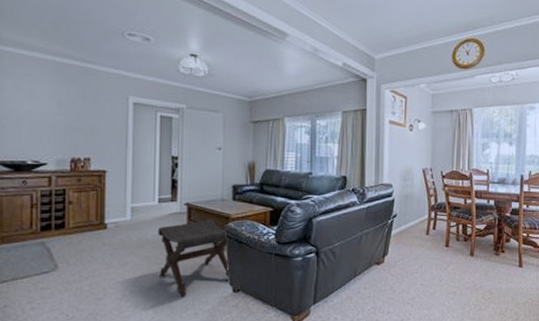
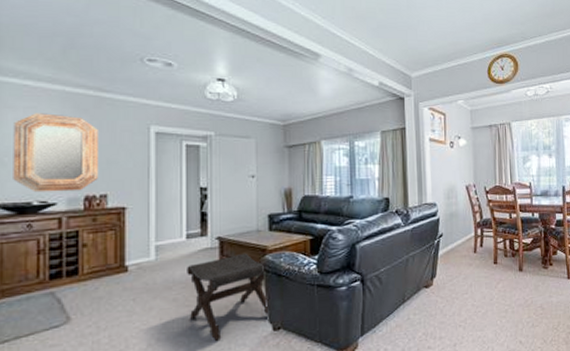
home mirror: none [11,80,85,154] -> present [13,113,100,193]

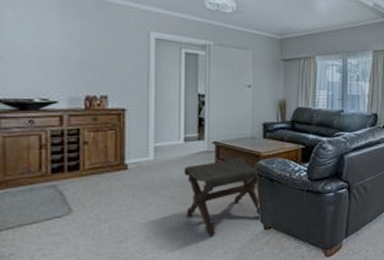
home mirror: present [13,113,100,193] -> none [14,12,100,91]

